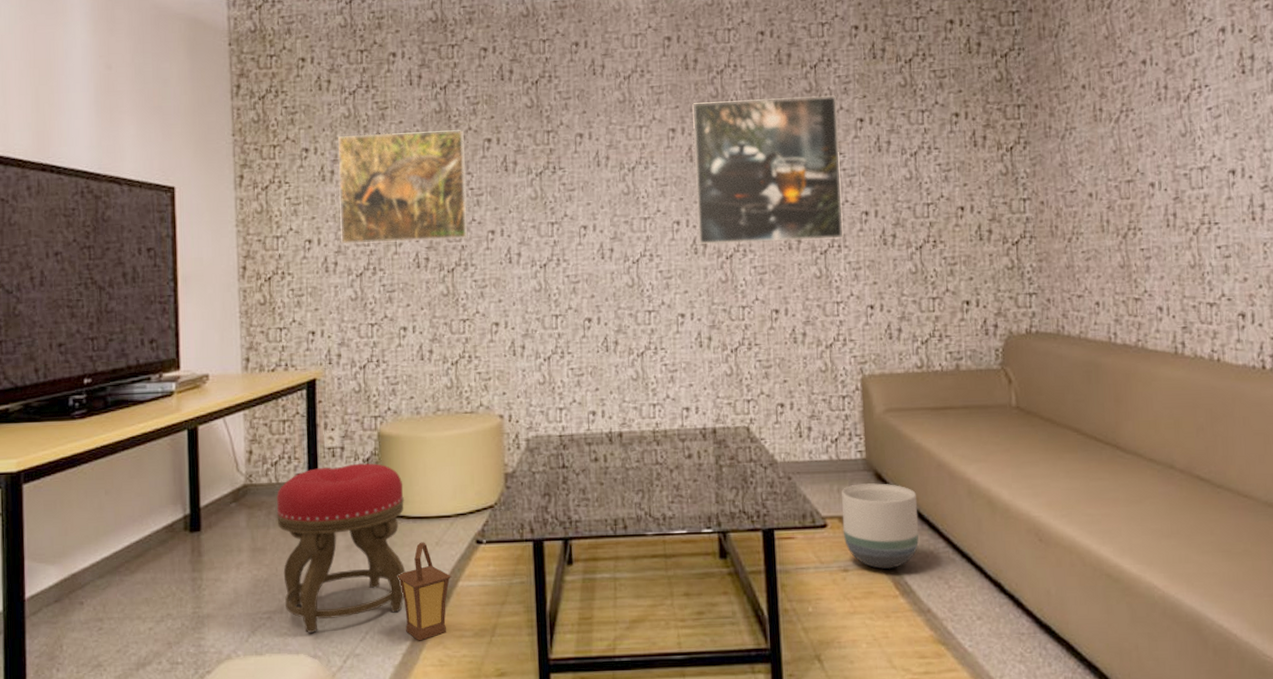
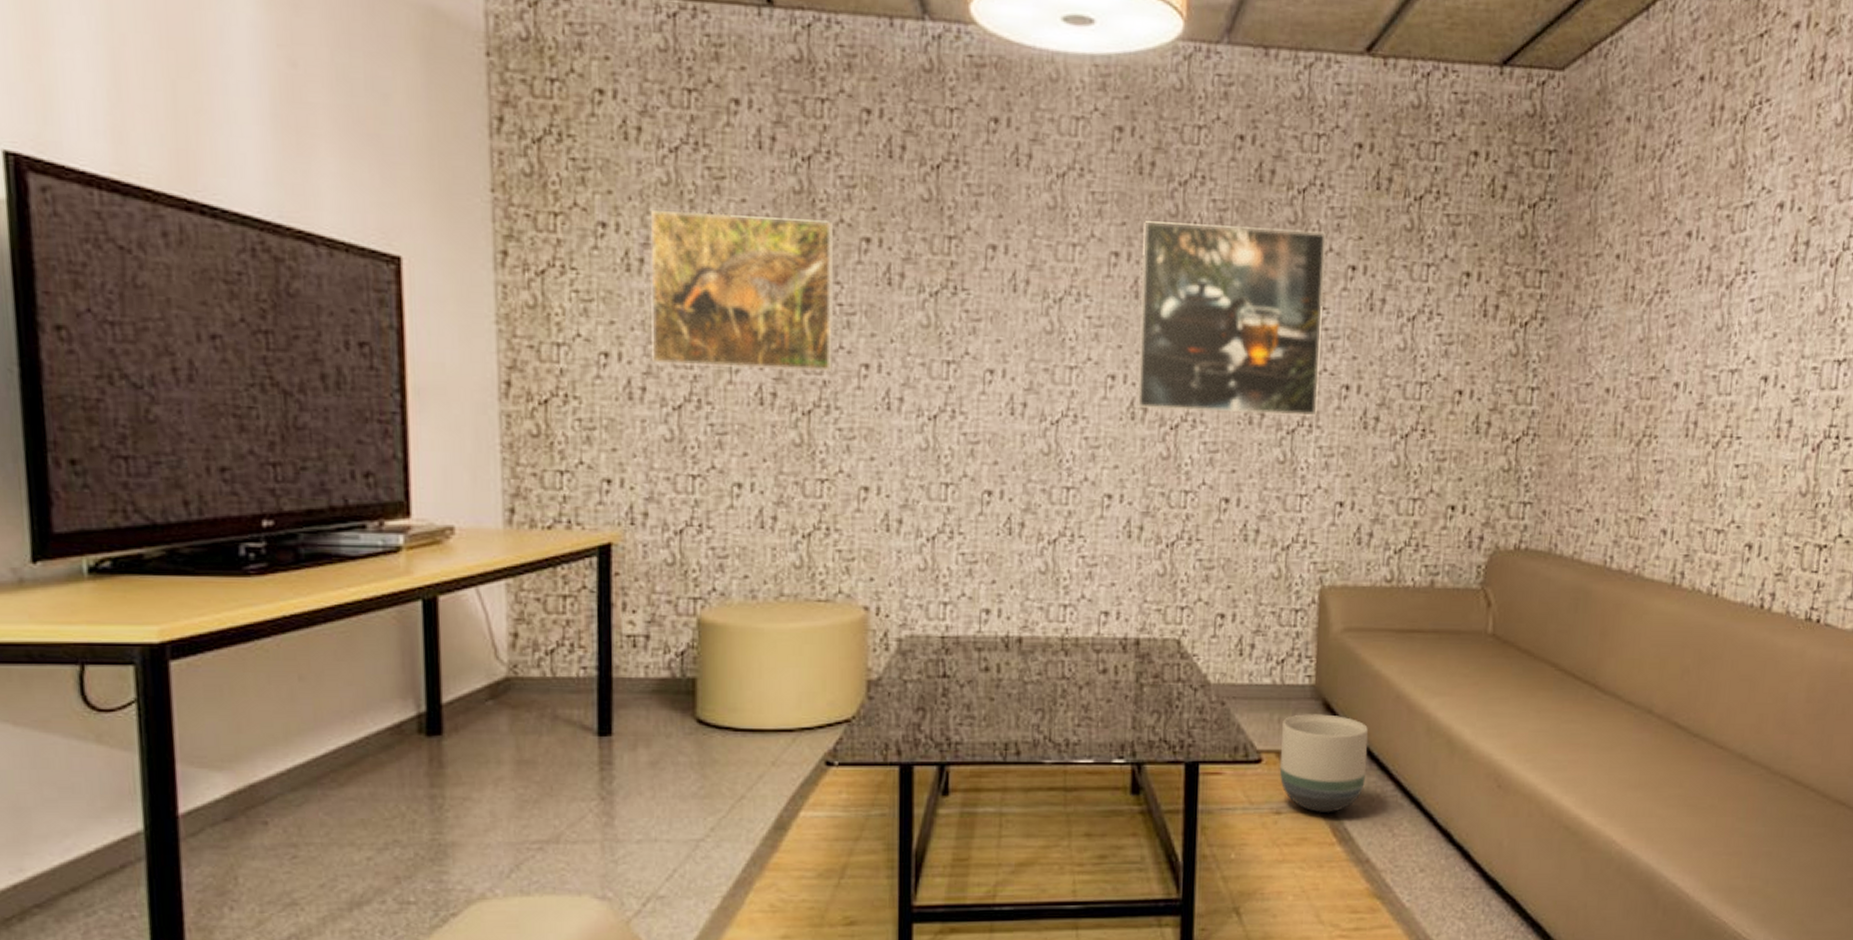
stool: present [276,463,406,633] -> none [552,657,731,869]
lantern: present [397,542,452,641] -> none [718,761,791,882]

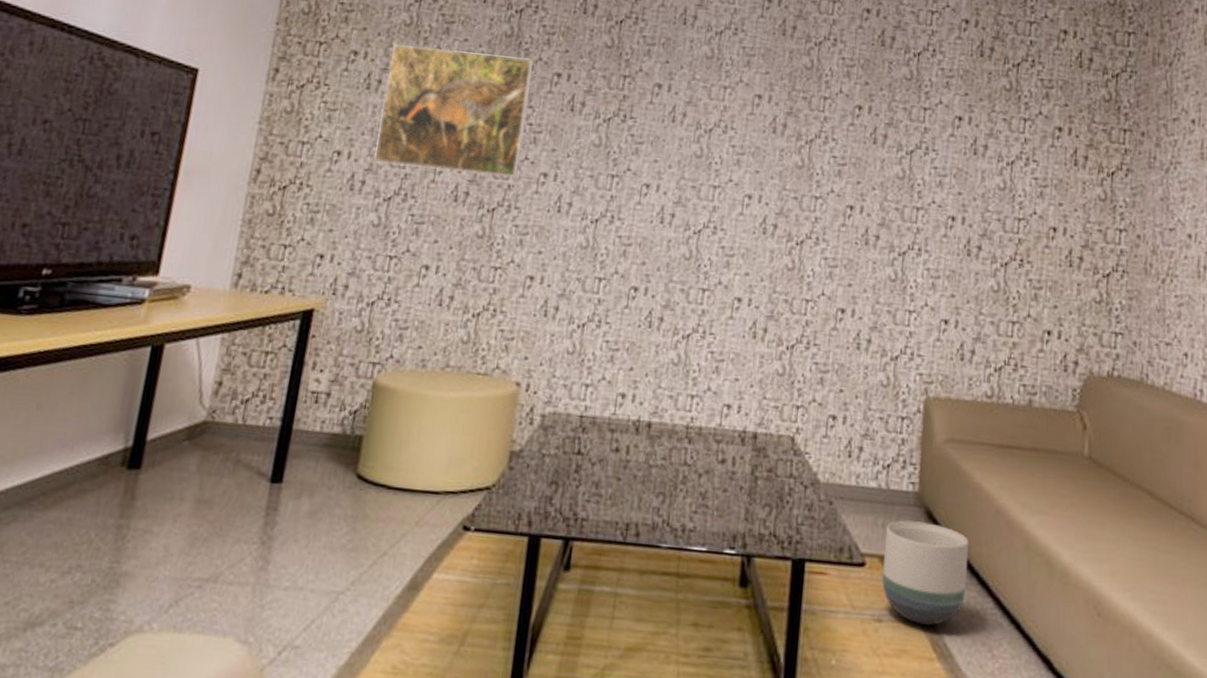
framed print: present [1138,221,1326,416] -> none [769,71,937,242]

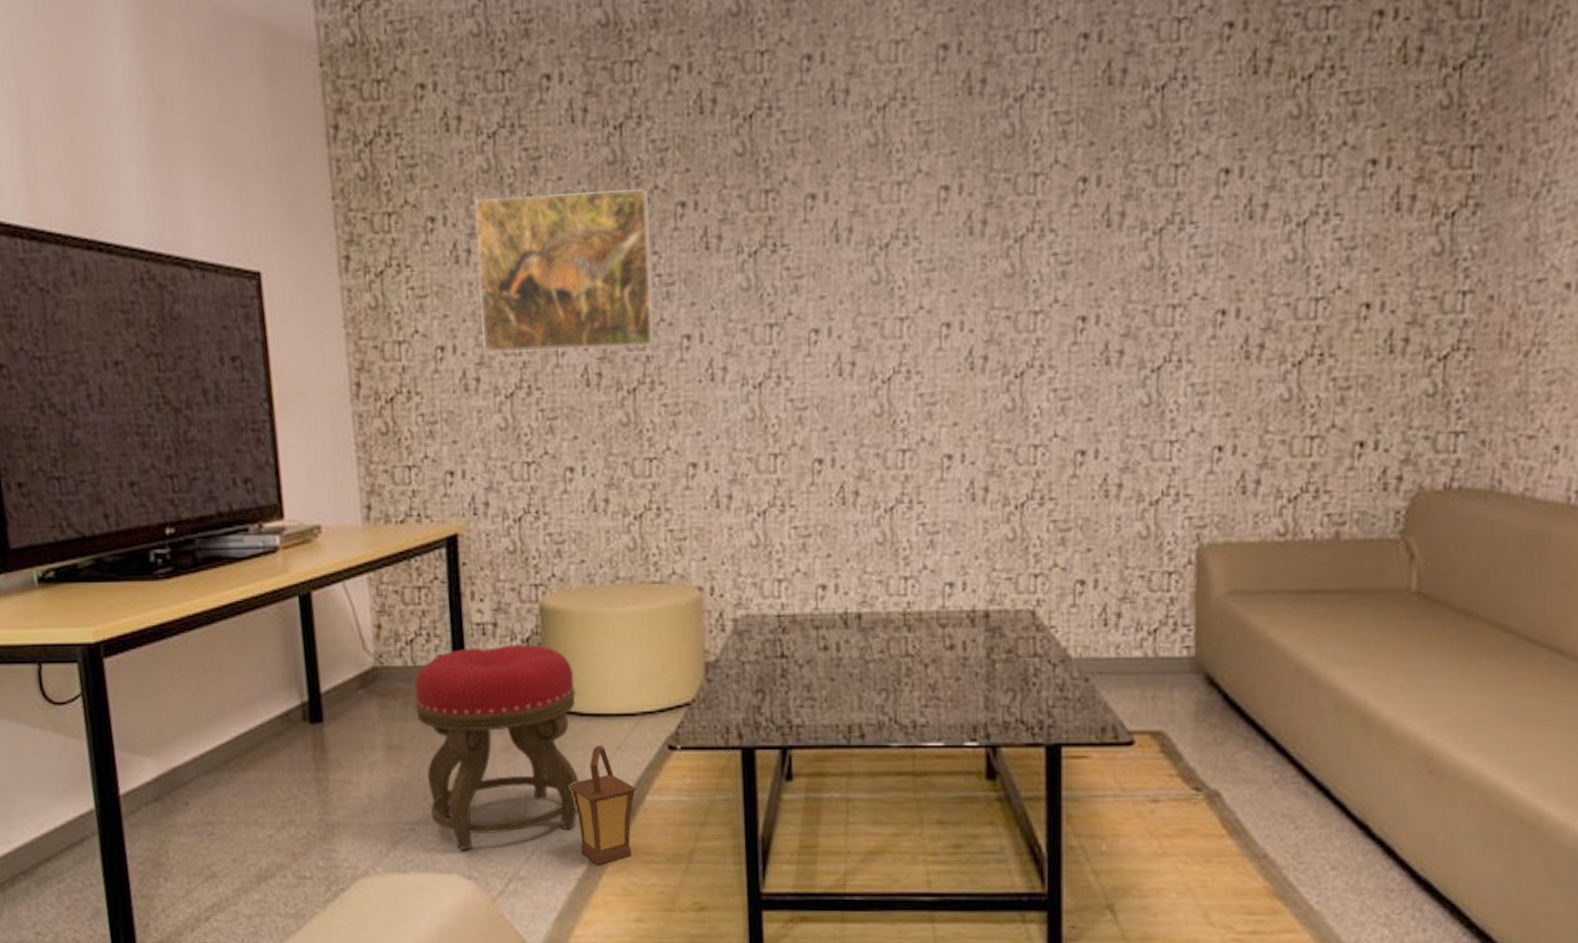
stool: none [222,413,391,612] -> present [414,644,579,849]
lantern: none [360,519,427,640] -> present [568,745,638,865]
planter: present [882,520,969,626] -> none [1155,690,1262,802]

